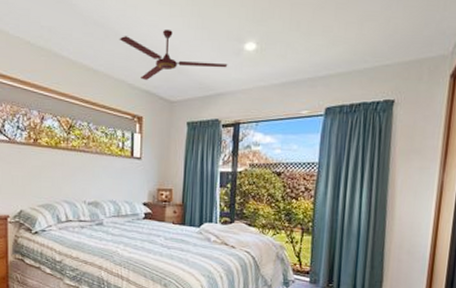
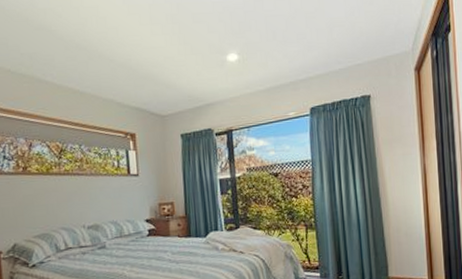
ceiling fan: present [119,29,228,80] -> none [103,47,214,97]

